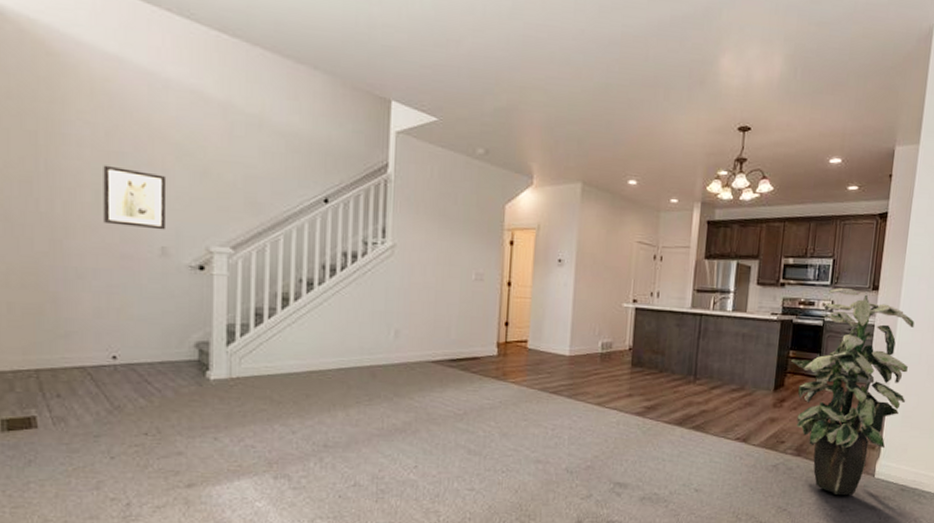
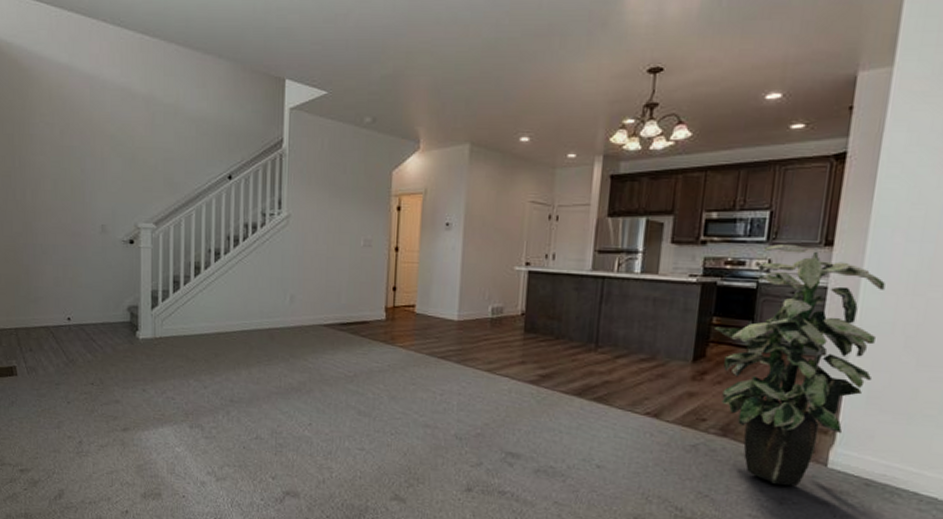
wall art: present [103,165,167,230] -> none [59,158,105,211]

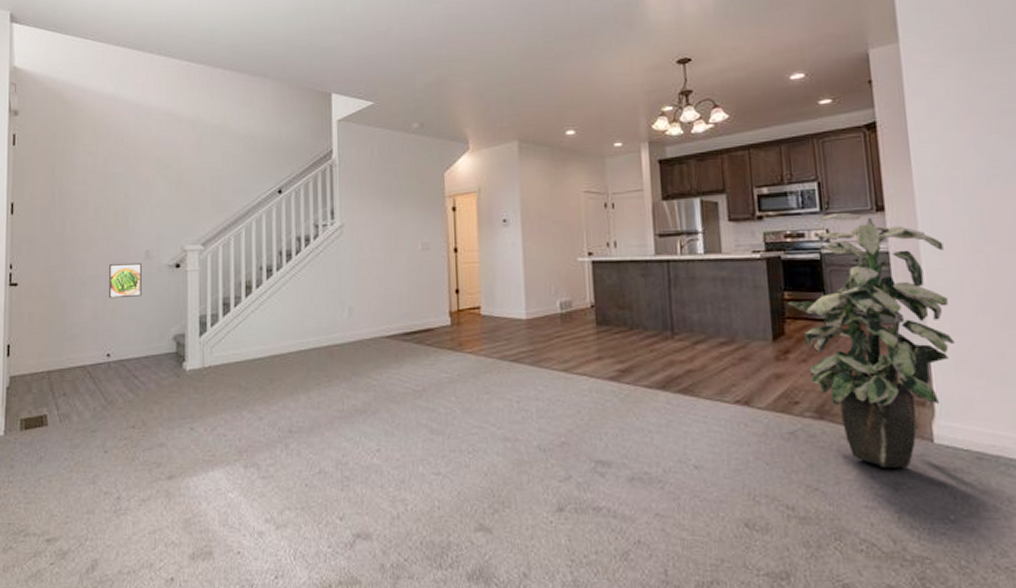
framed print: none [68,235,98,268] -> present [109,263,142,299]

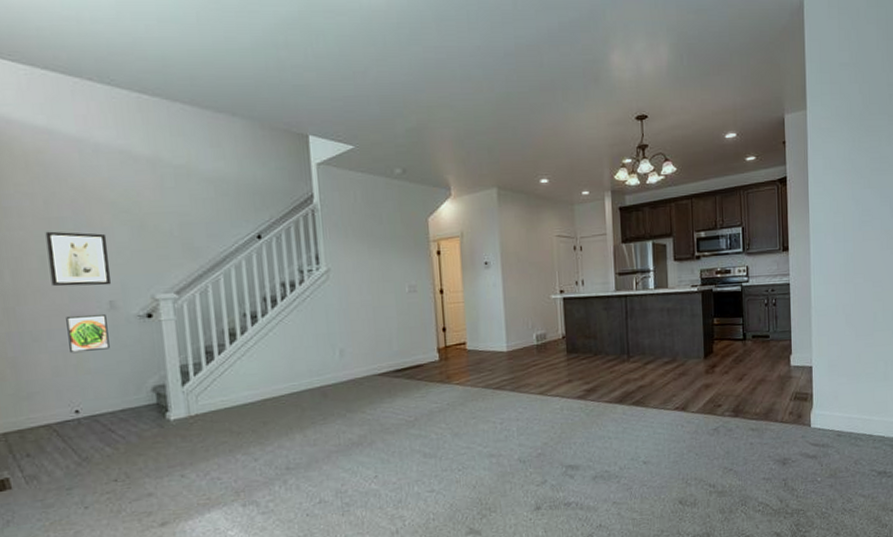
wall art: none [101,185,150,236] -> present [45,231,112,287]
indoor plant: present [788,213,956,469] -> none [716,252,830,449]

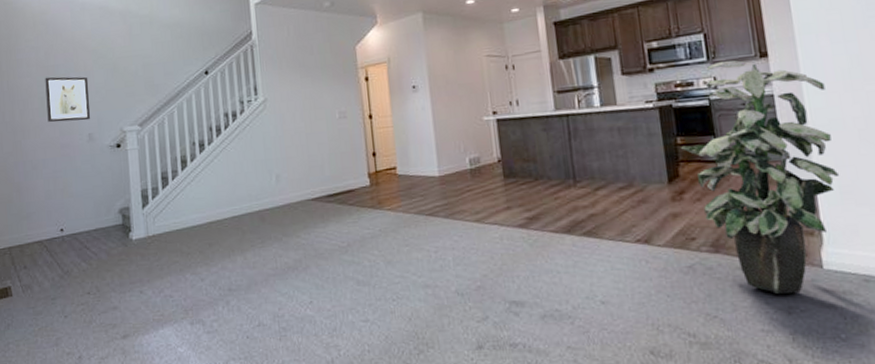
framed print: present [66,314,110,354] -> none [57,145,88,179]
indoor plant: none [716,252,830,449] -> present [681,60,840,295]

